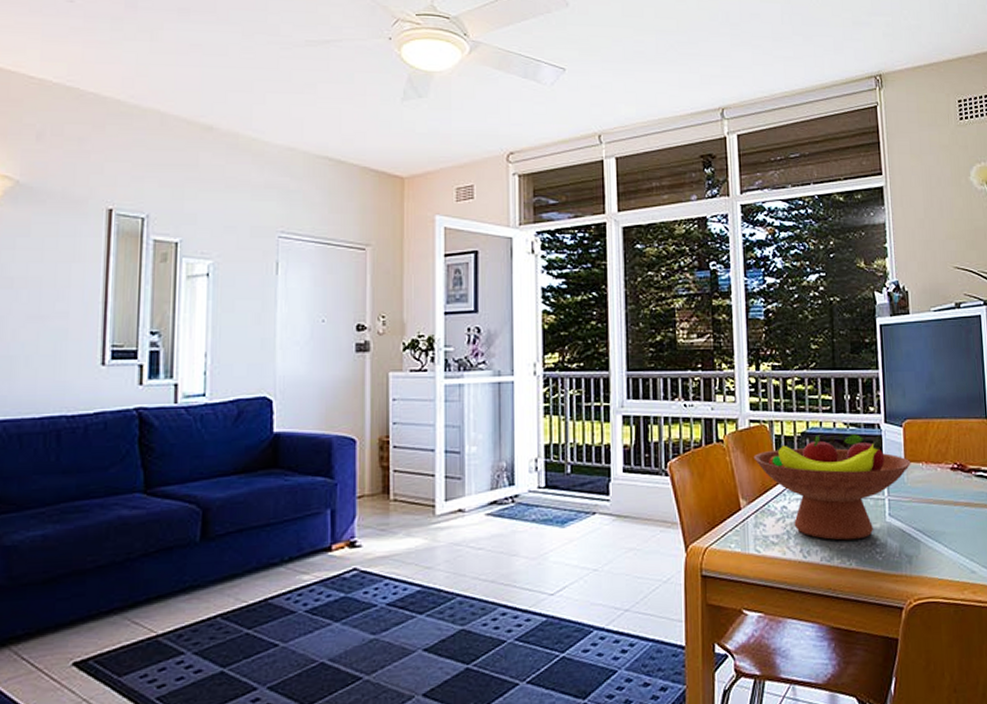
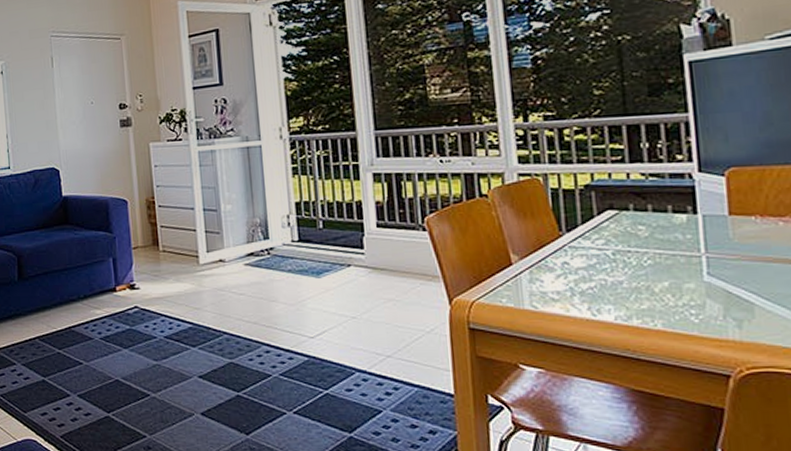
fruit bowl: present [753,434,911,541] -> none [525,186,739,300]

